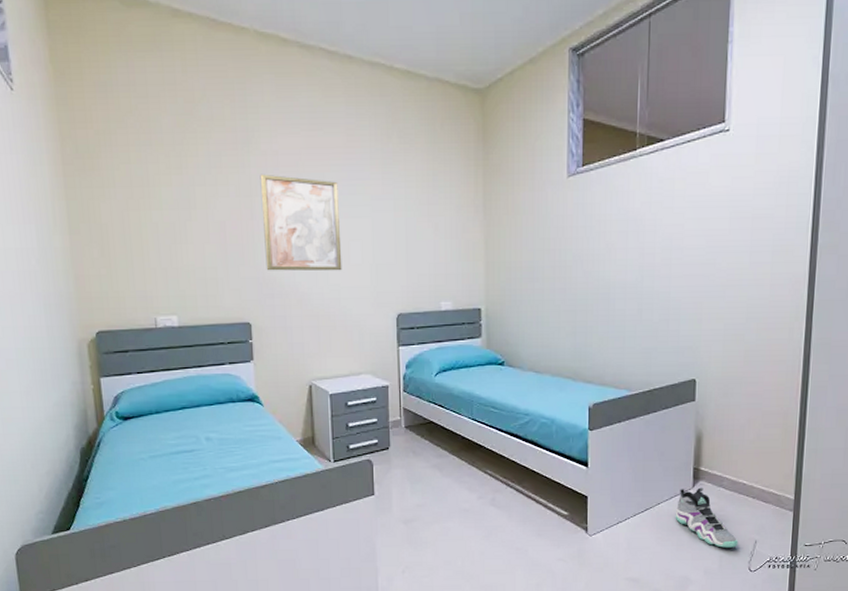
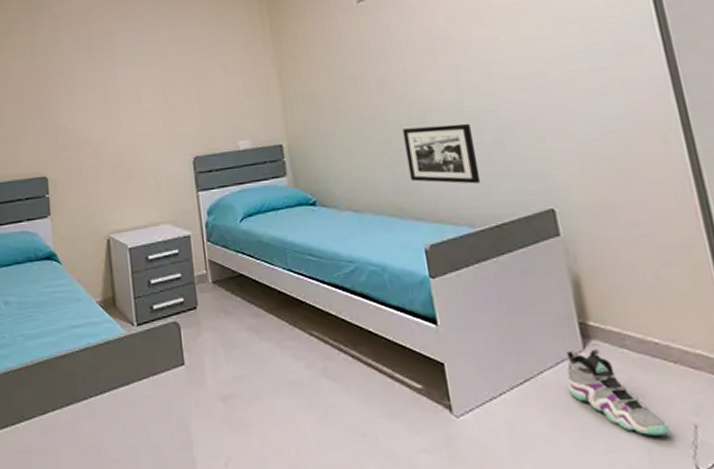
wall art: present [260,174,342,271] -> none [53,33,135,124]
picture frame: none [587,301,645,355] -> present [403,123,481,184]

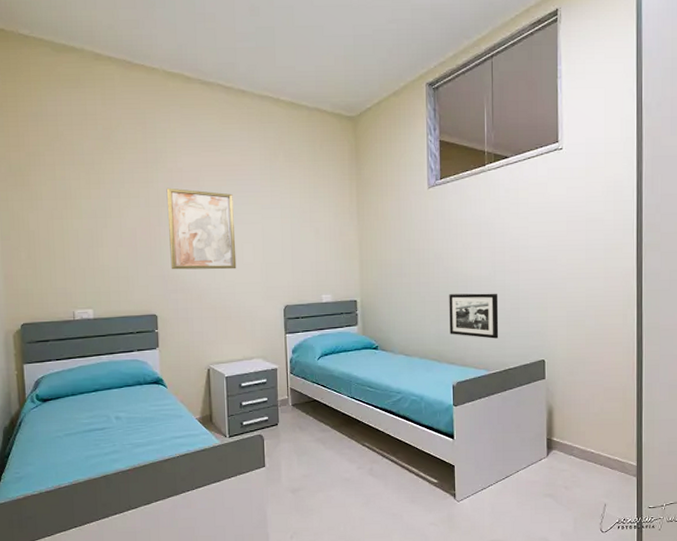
wall art: none [53,33,135,124] -> present [166,188,237,270]
sneaker: present [566,349,670,435] -> none [532,456,590,511]

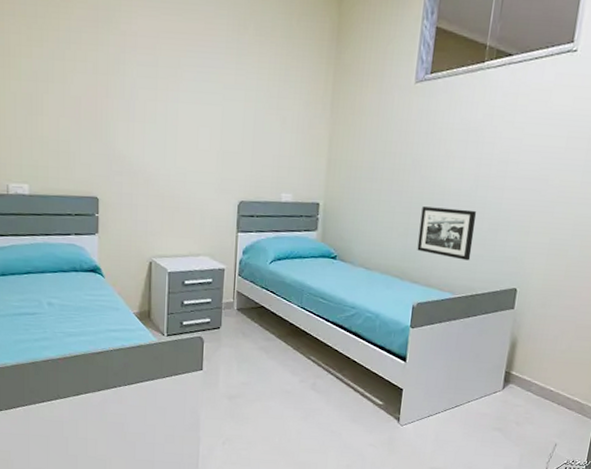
wall art: present [166,188,237,270] -> none [117,53,193,155]

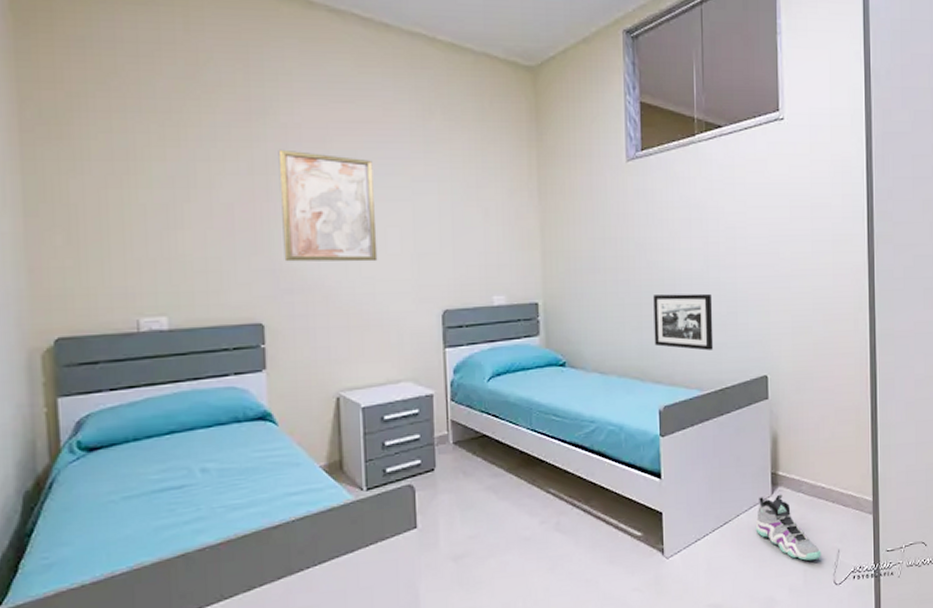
wall art: none [117,53,193,155] -> present [278,149,378,262]
sneaker: none [482,390,540,448] -> present [755,494,822,561]

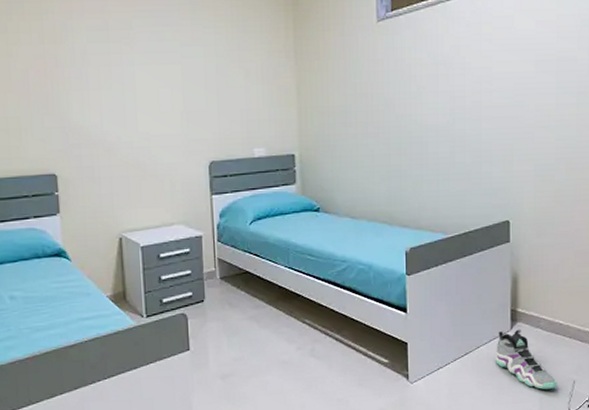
wall art: present [278,149,378,262] -> none [64,20,152,120]
picture frame: present [653,293,714,351] -> none [401,144,458,198]

